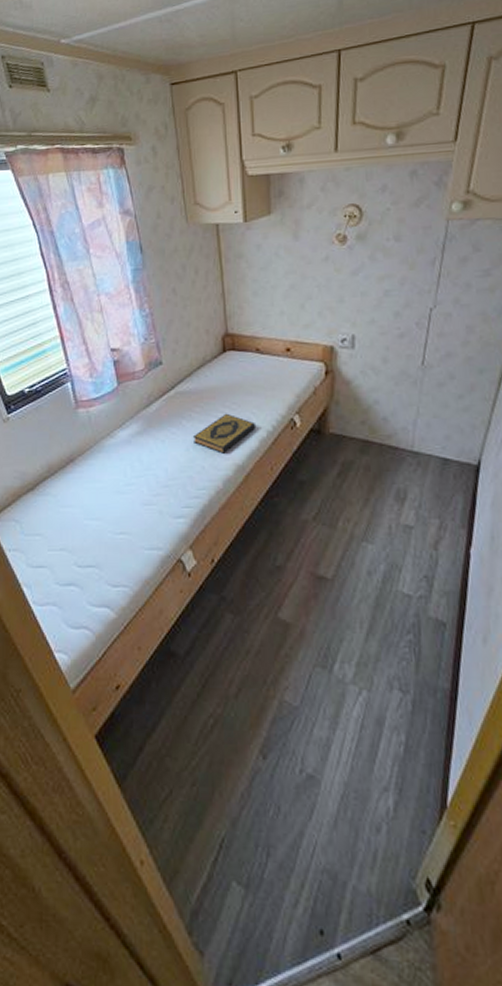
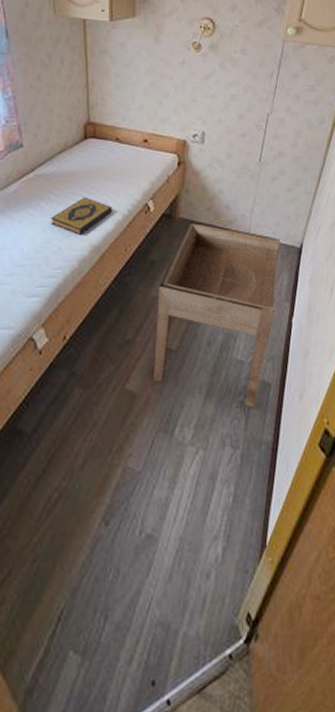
side table: none [307,436,453,650] -> present [154,221,281,408]

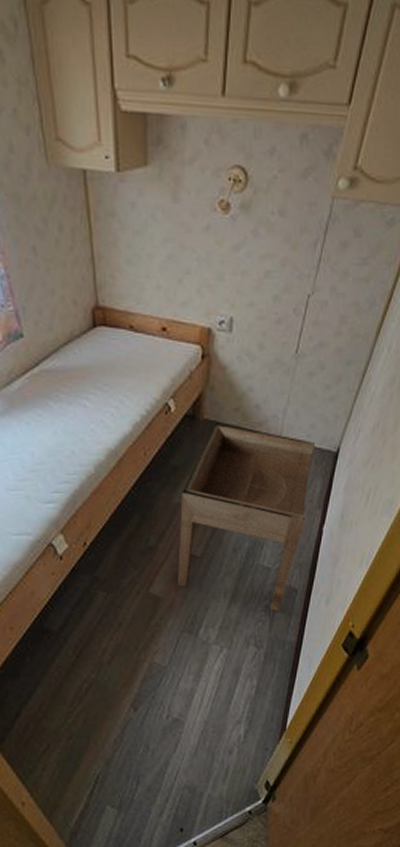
hardback book: present [50,197,113,235] -> none [60,395,130,438]

